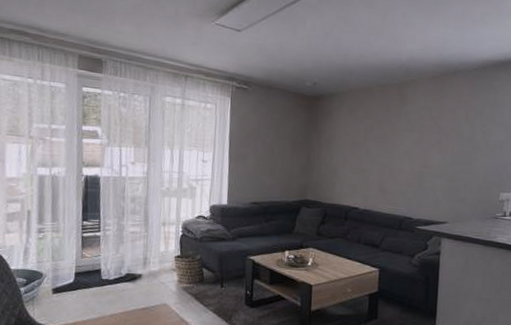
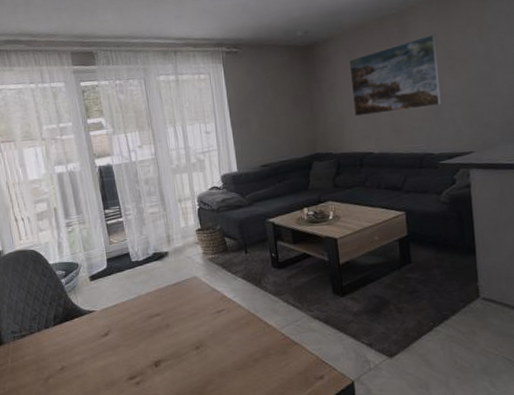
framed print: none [347,108,430,175] -> present [349,34,441,117]

